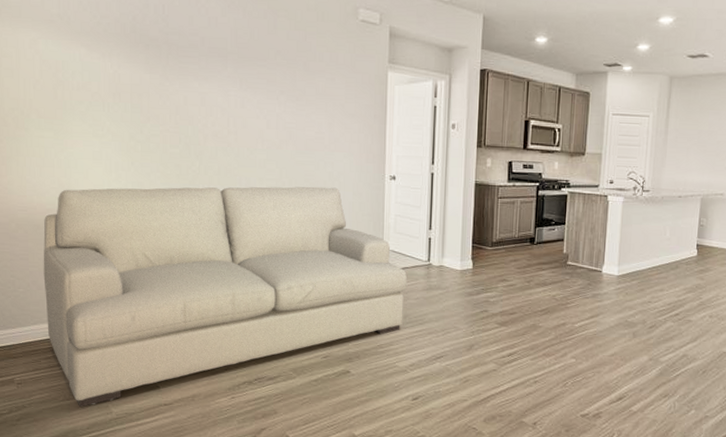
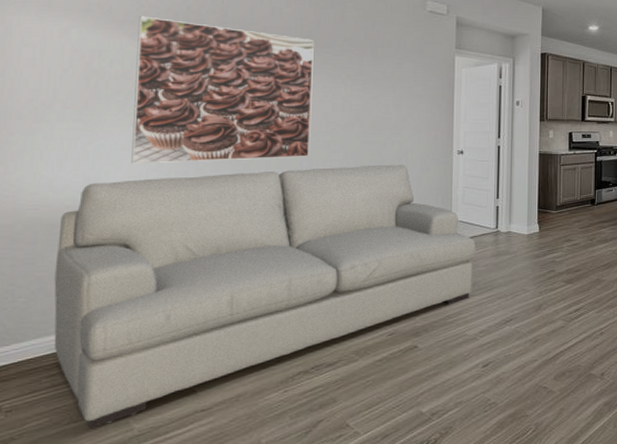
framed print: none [93,27,249,175] -> present [131,16,314,164]

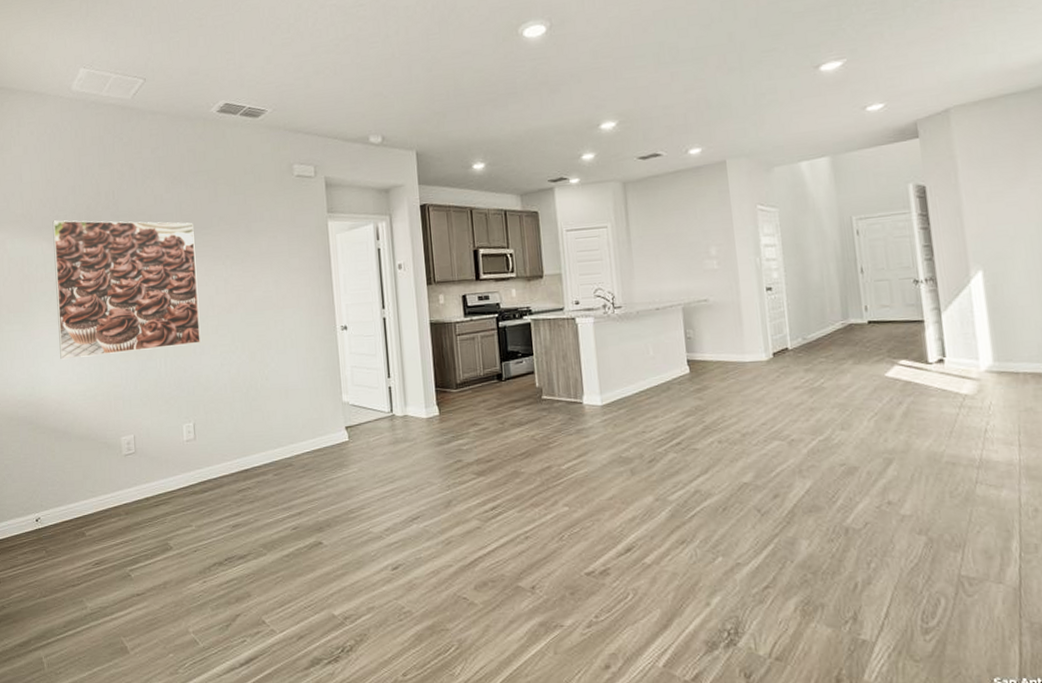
sofa: present [54,164,476,429] -> none [16,345,372,604]

